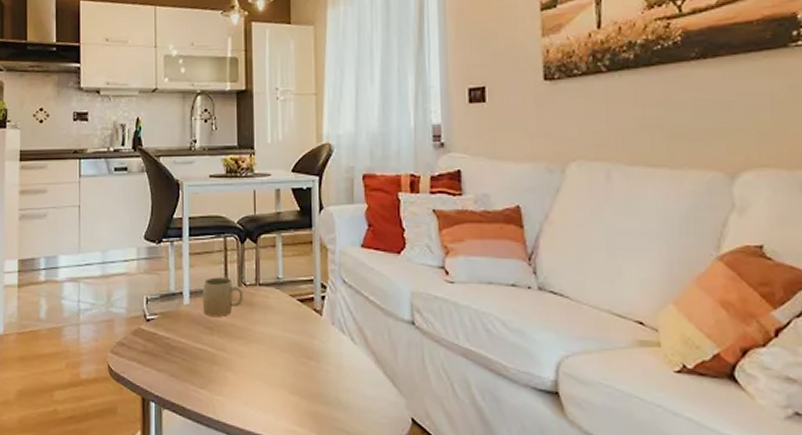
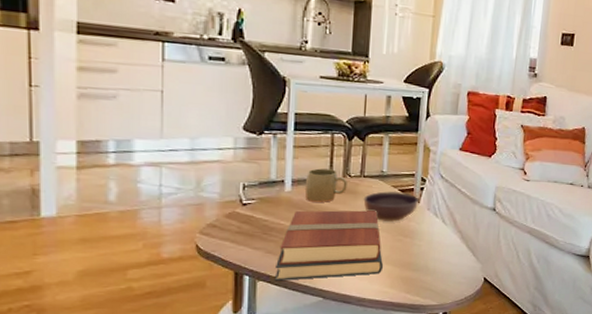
books: none [178,325,288,411] -> present [274,210,383,282]
bowl: none [261,301,320,340] -> present [363,191,419,222]

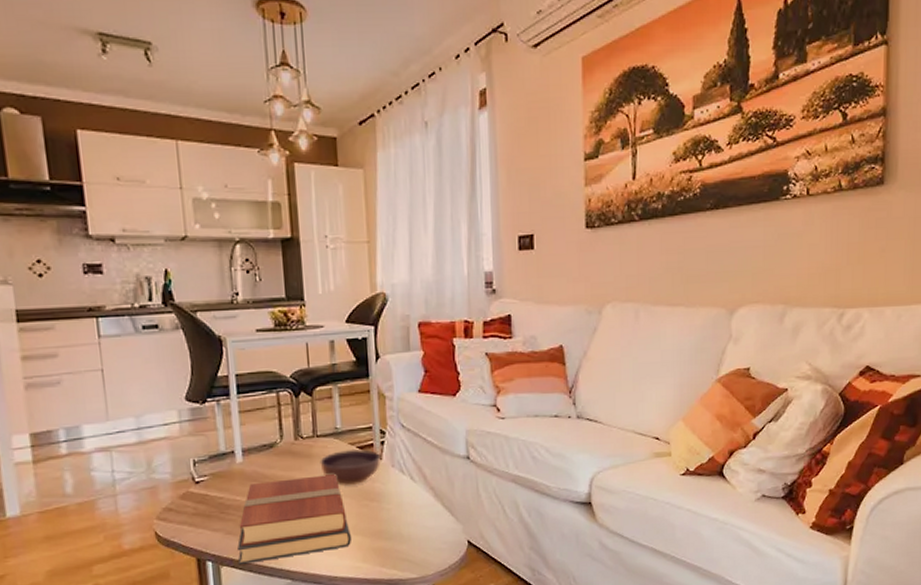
mug: present [304,168,347,202] -> none [256,432,301,472]

